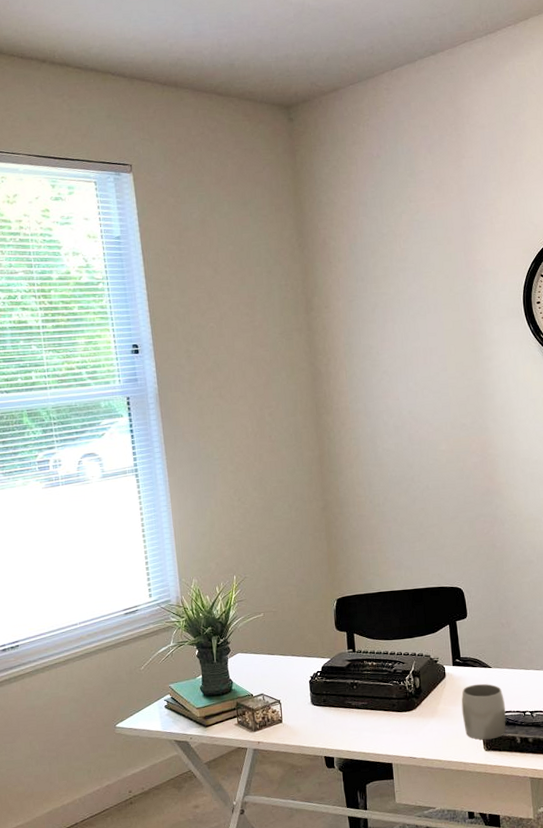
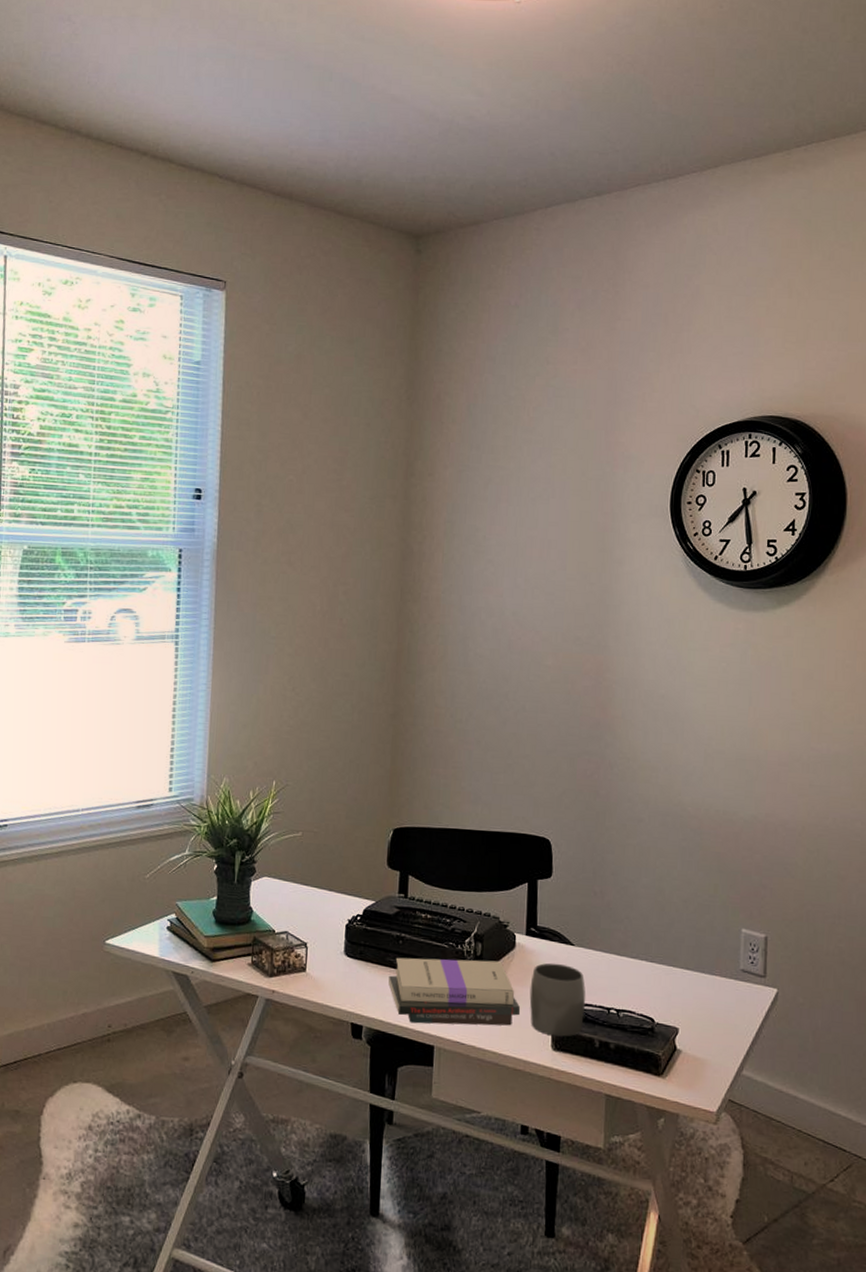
books: none [349,689,457,749] -> present [388,957,521,1026]

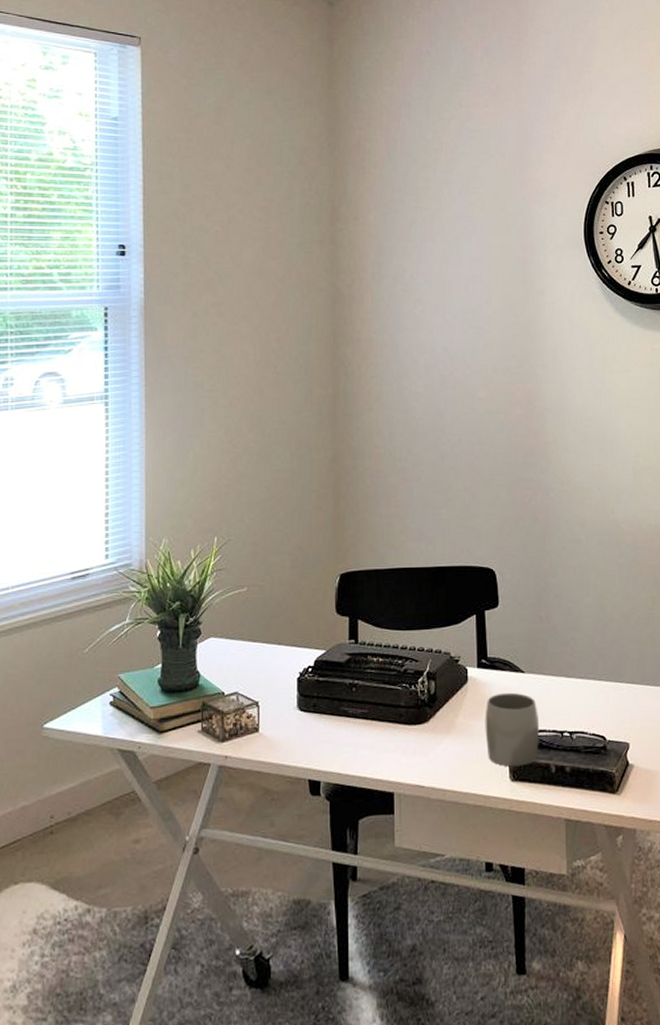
books: present [388,957,521,1026] -> none [344,697,477,772]

